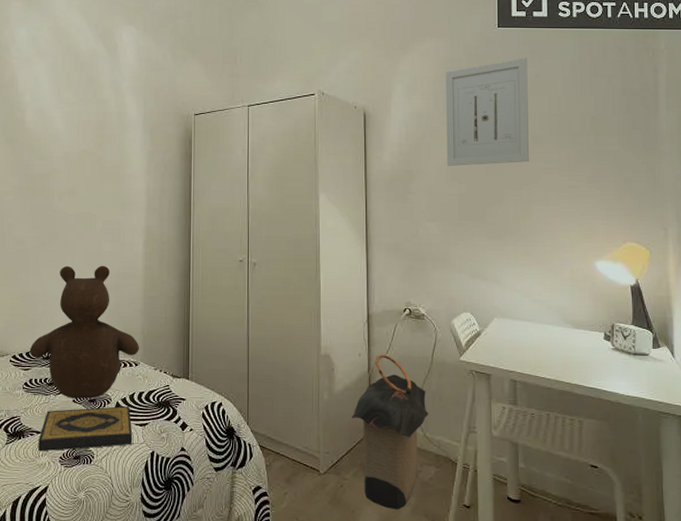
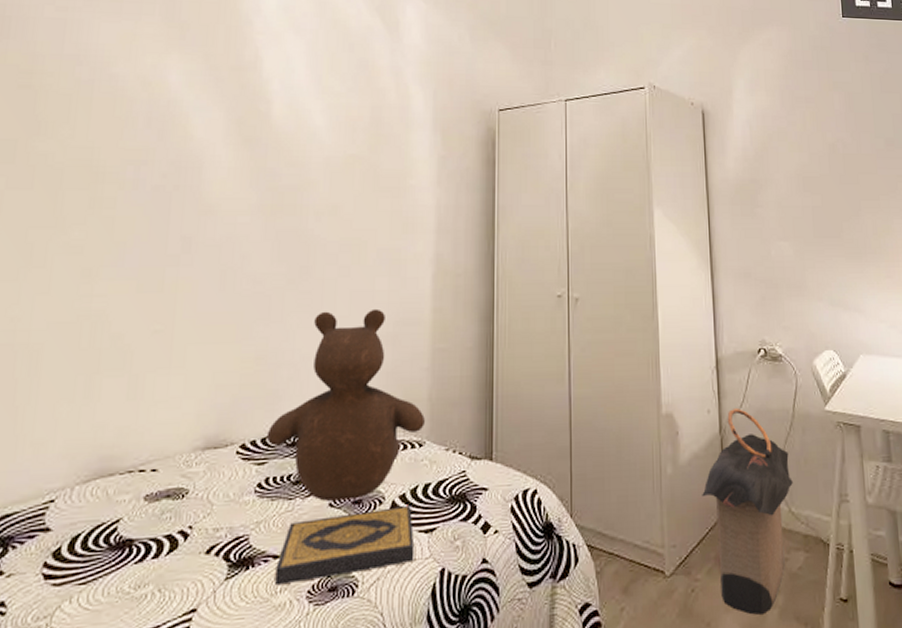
wall art: present [445,58,529,166] -> none [789,52,884,174]

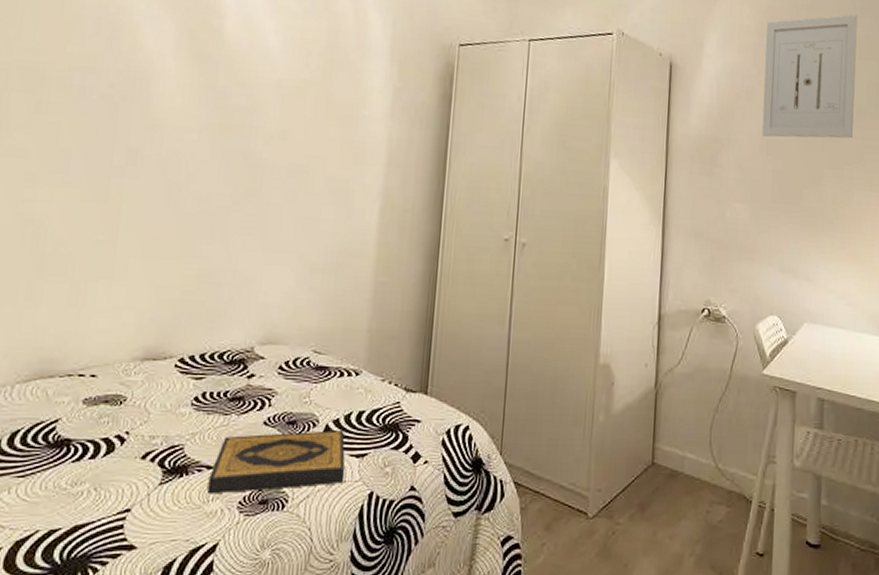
teddy bear: present [266,308,426,501] -> none [205,235,364,420]
laundry hamper: present [702,407,793,615] -> none [631,364,723,561]
wall art: none [789,52,884,174] -> present [761,14,858,139]

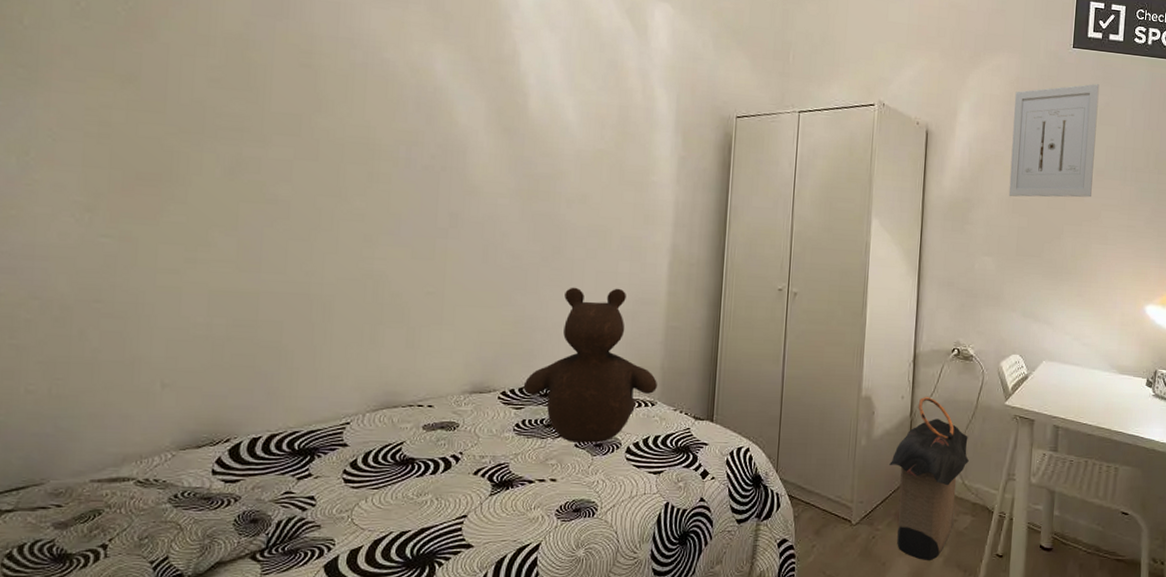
teddy bear: none [205,235,364,420] -> present [523,287,658,443]
hardback book: present [207,430,346,494] -> none [530,452,645,504]
laundry hamper: none [631,364,723,561] -> present [889,396,969,560]

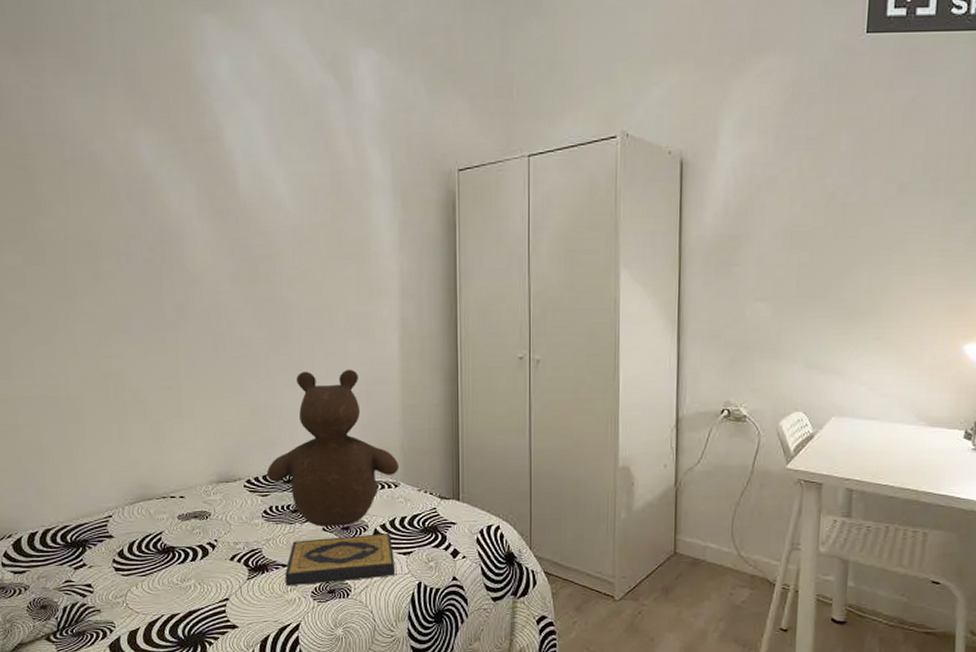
hardback book: none [530,452,645,504] -> present [285,533,396,586]
laundry hamper: present [889,396,969,560] -> none [653,463,745,635]
wall art: present [1008,84,1100,198] -> none [785,76,903,228]

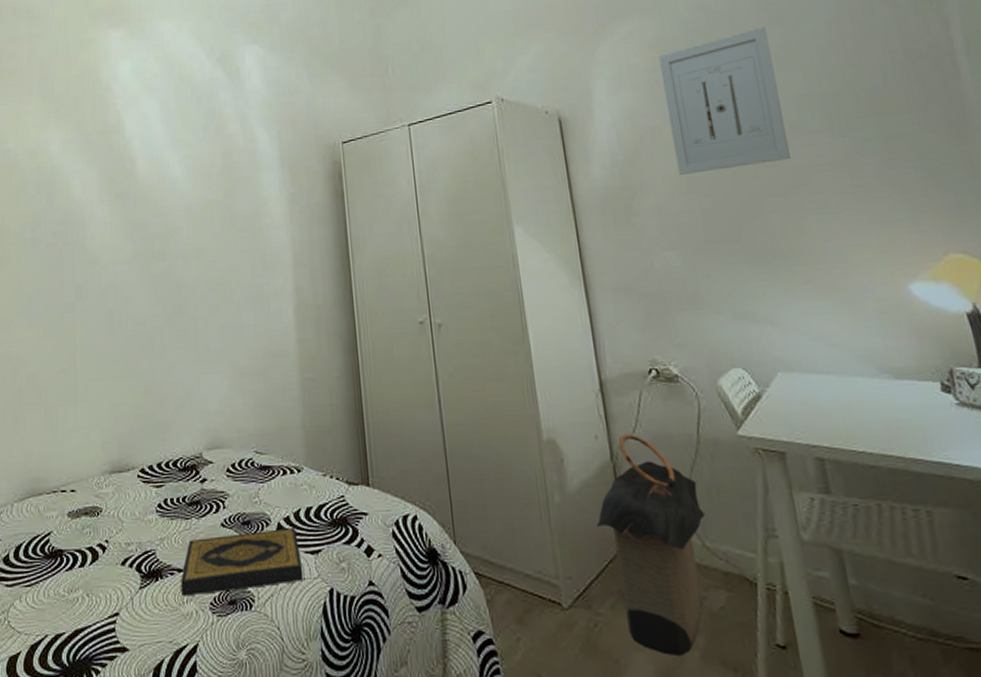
teddy bear: present [266,369,400,526] -> none [161,342,302,522]
laundry hamper: none [653,463,745,635] -> present [596,432,705,655]
wall art: none [785,76,903,228] -> present [658,27,790,175]

